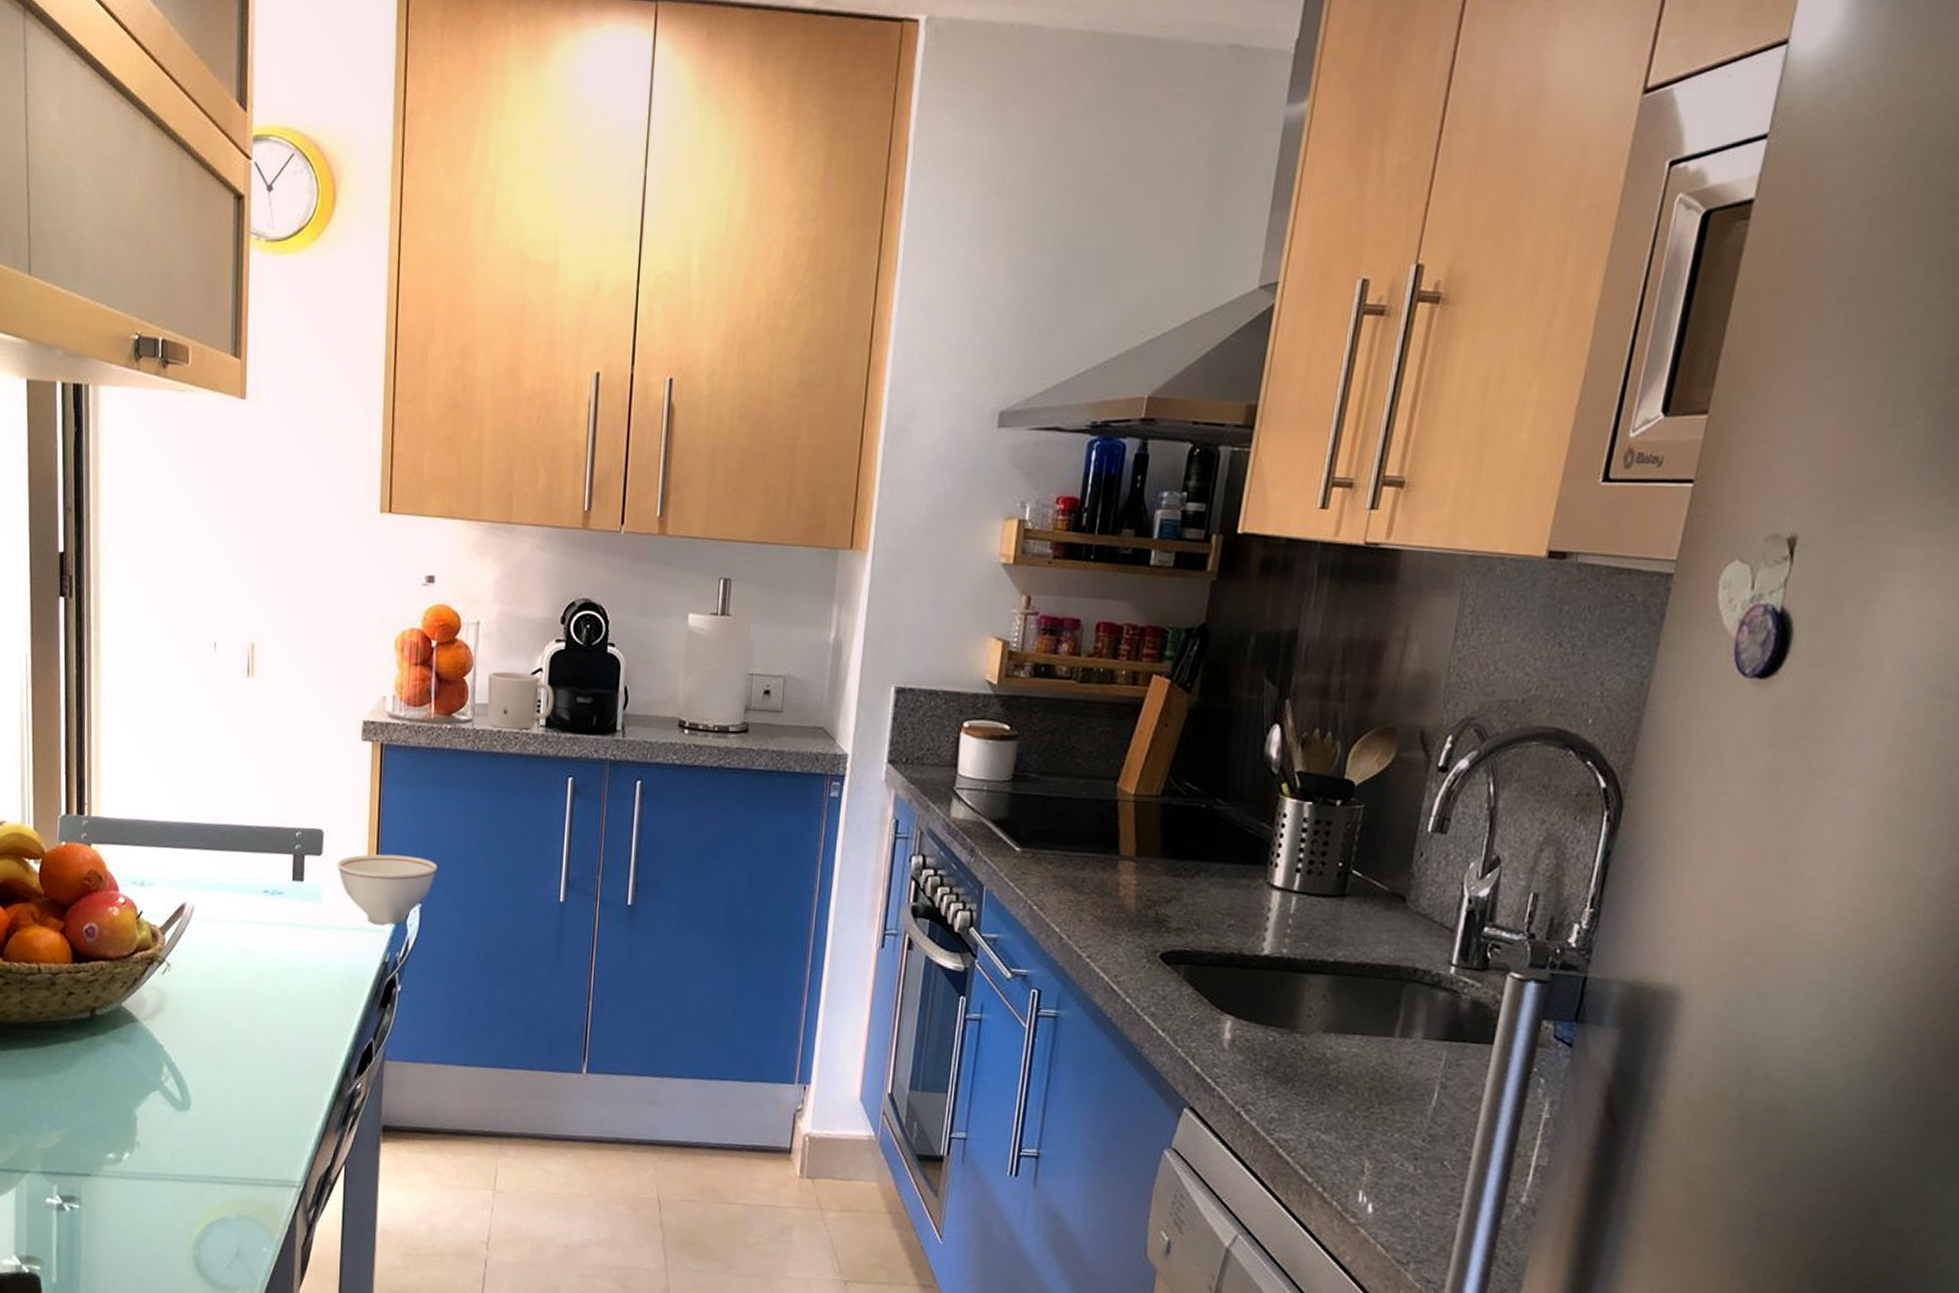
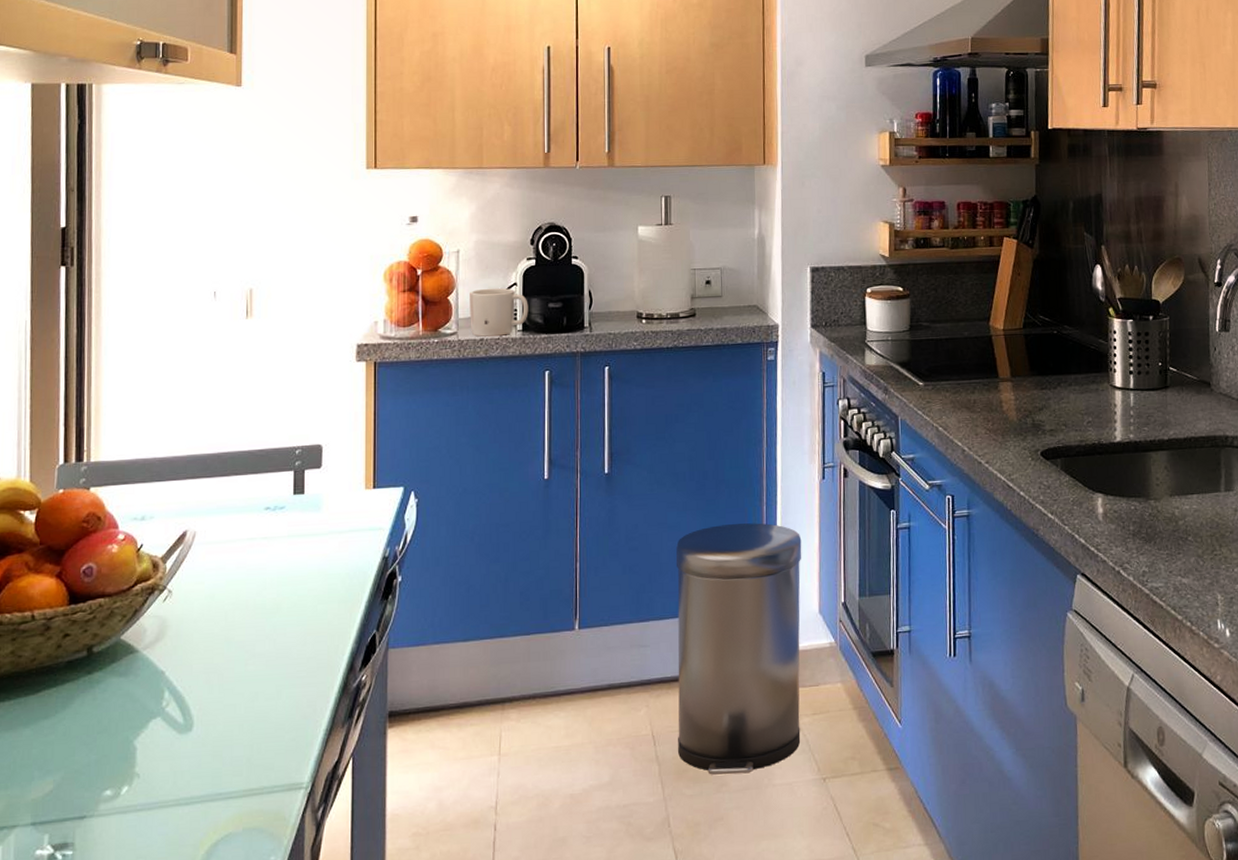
bowl: present [337,854,438,925] -> none [336,457,432,523]
pedal bin: none [685,982,849,1260] -> present [675,523,802,775]

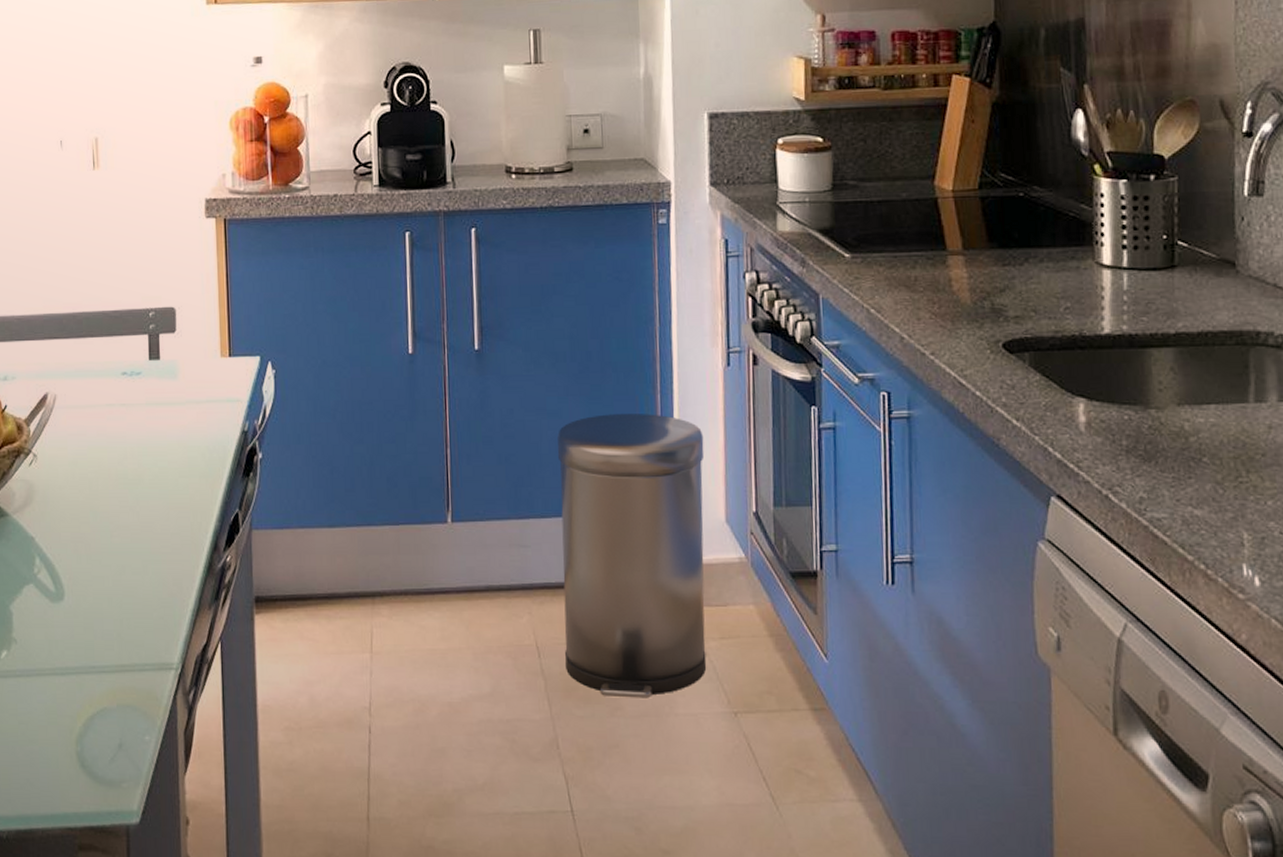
mug: present [470,287,529,337] -> none [321,137,385,193]

